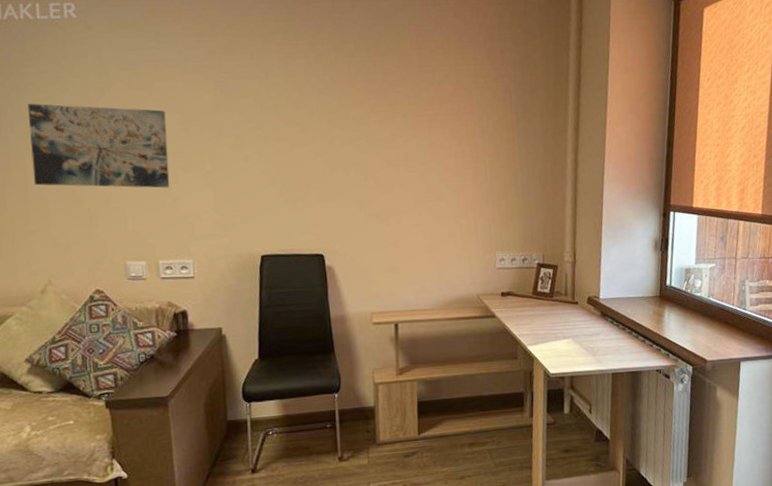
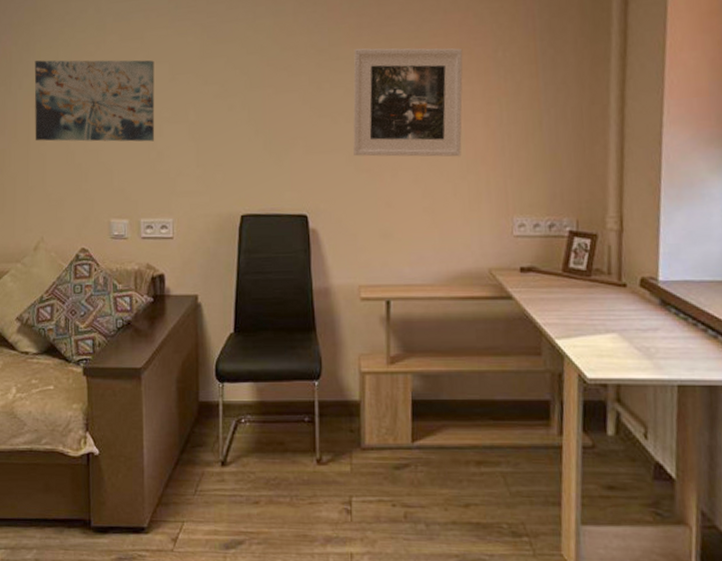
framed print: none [361,110,455,205] -> present [353,48,463,157]

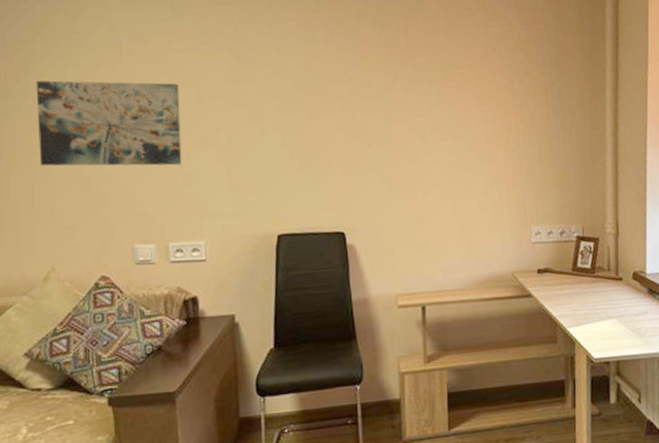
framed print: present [353,48,463,157] -> none [385,77,485,177]

